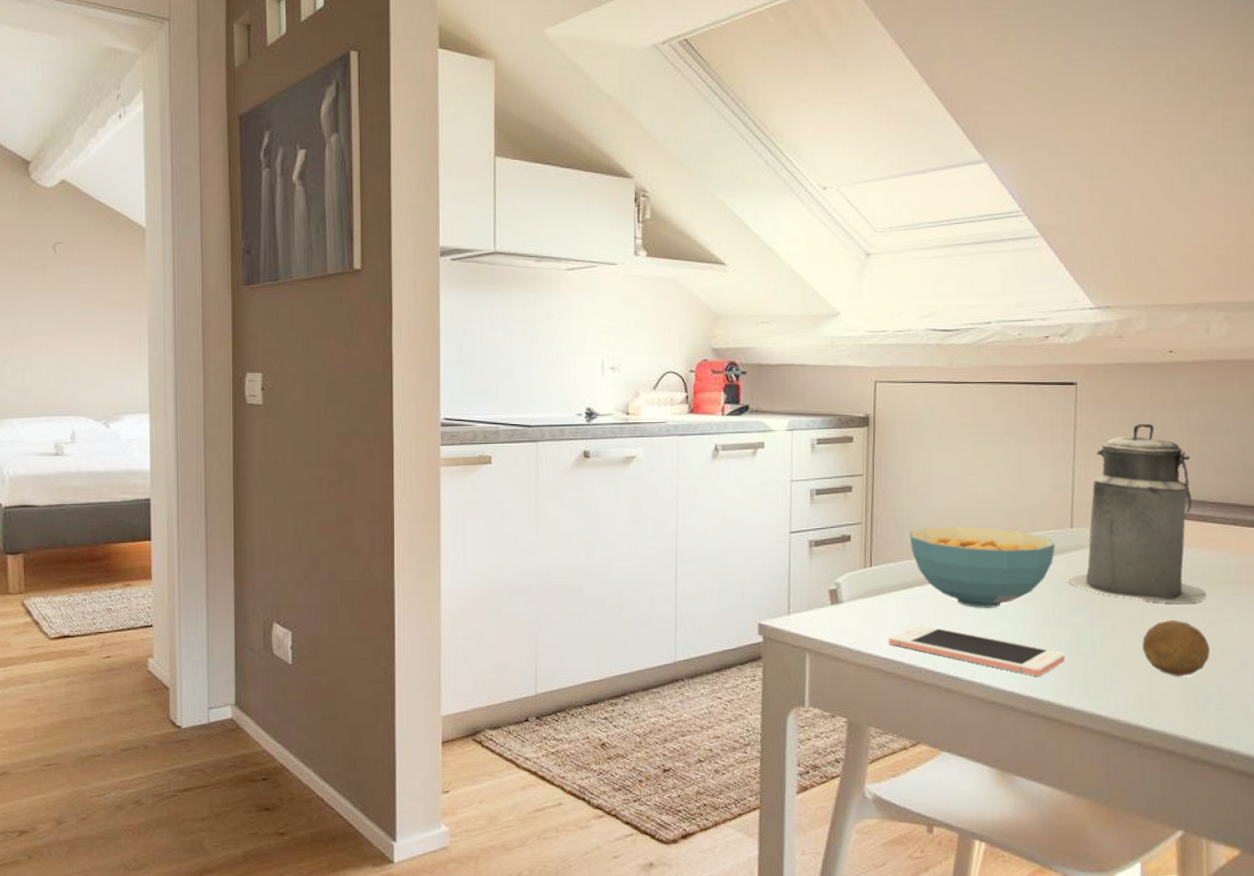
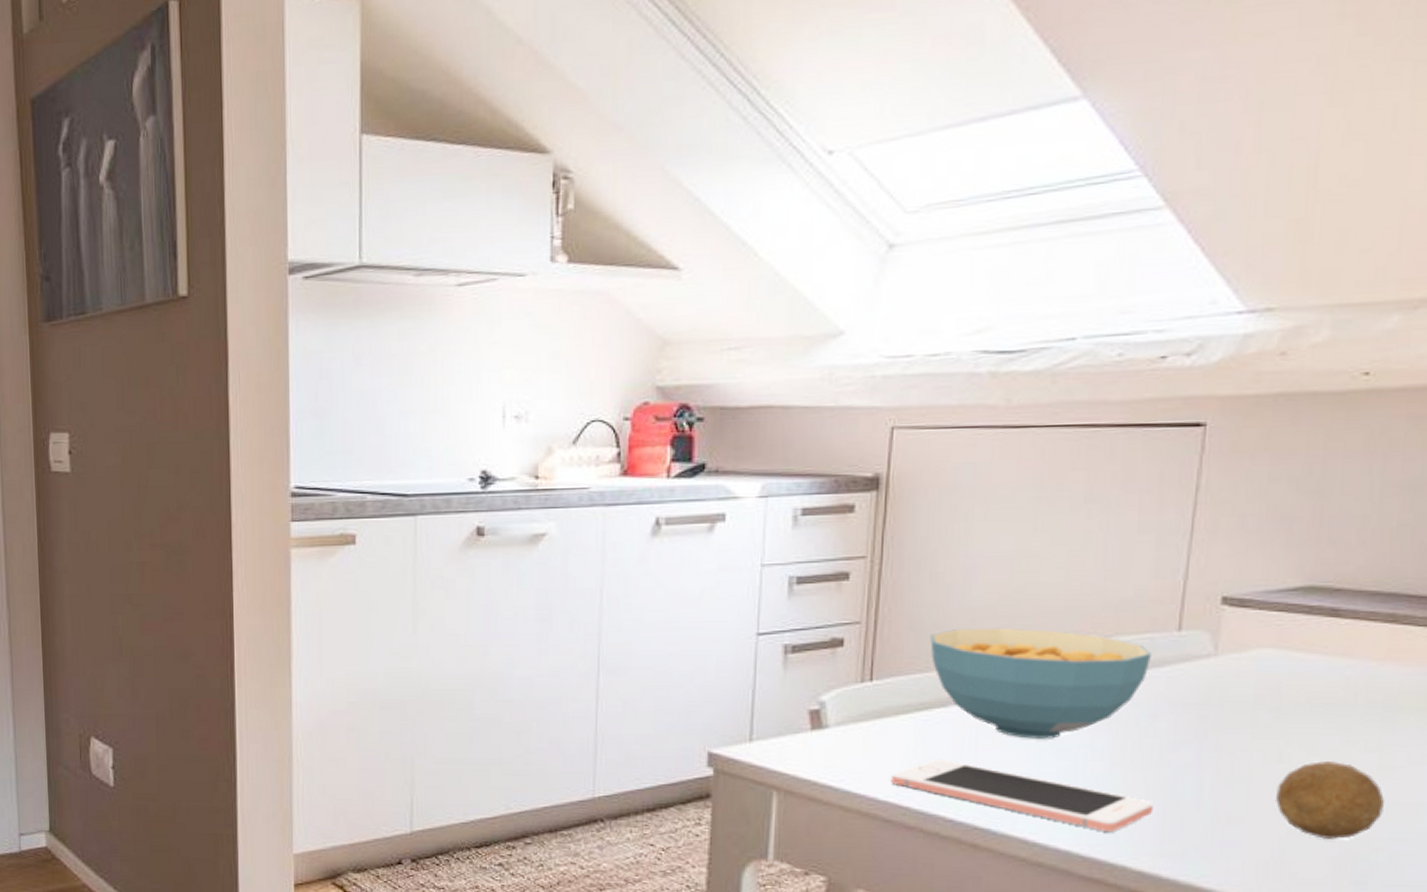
canister: present [1068,423,1207,604] -> none [1167,480,1388,739]

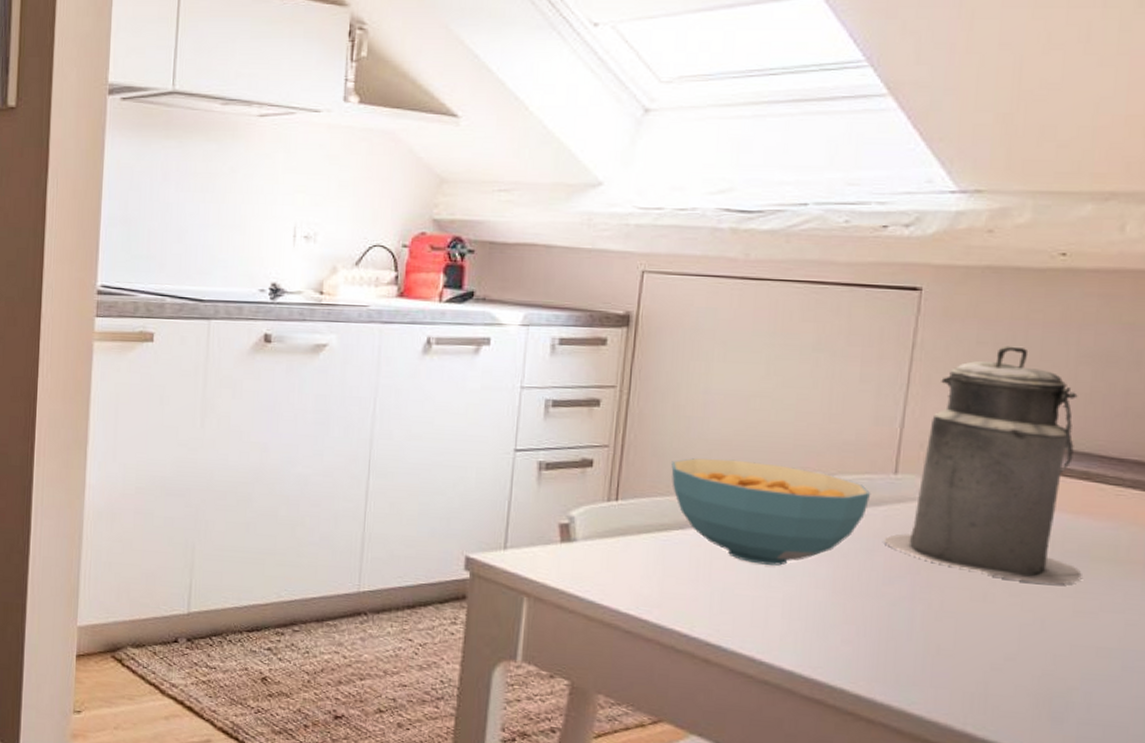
cell phone: present [891,758,1154,833] -> none [632,576,871,657]
canister: none [1167,480,1388,739] -> present [884,346,1082,585]
fruit: present [1276,761,1386,839] -> none [981,603,1080,677]

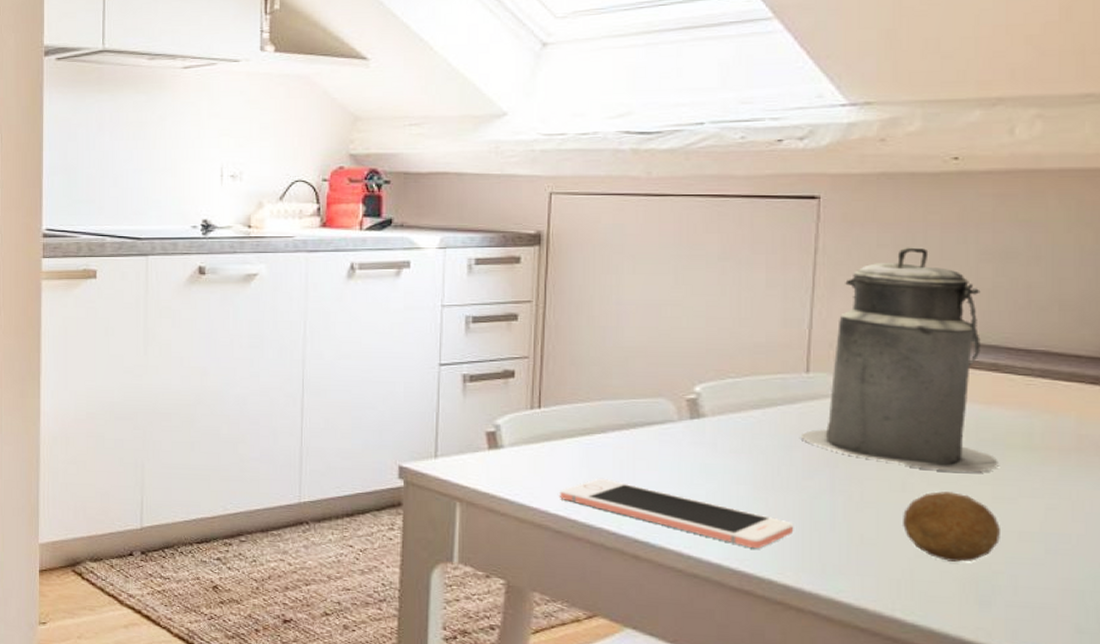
cell phone: none [632,576,871,657] -> present [560,478,794,549]
cereal bowl: present [671,458,871,566] -> none [590,365,785,464]
fruit: none [981,603,1080,677] -> present [903,491,1002,562]

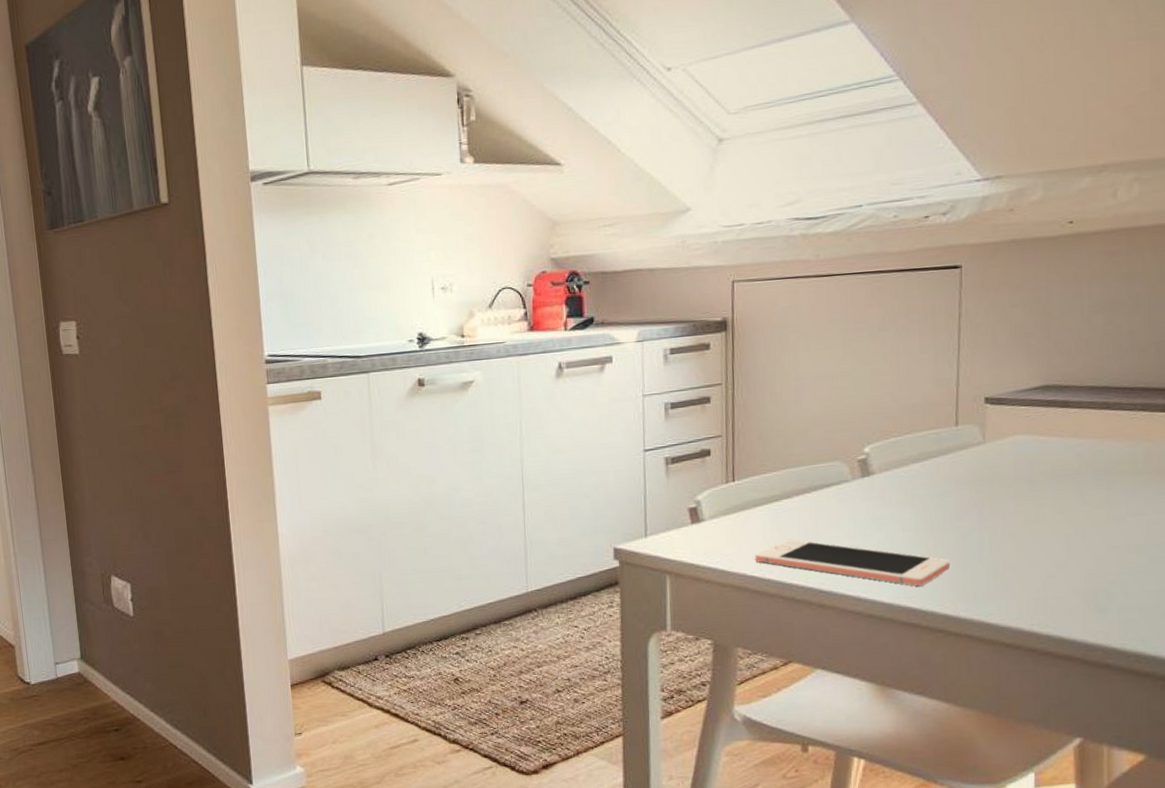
canister: present [800,247,998,473] -> none [953,304,1111,501]
fruit: present [903,491,1002,562] -> none [1037,518,1114,578]

